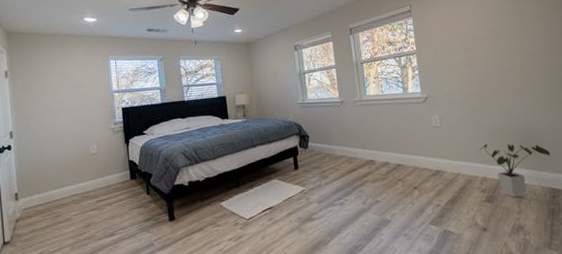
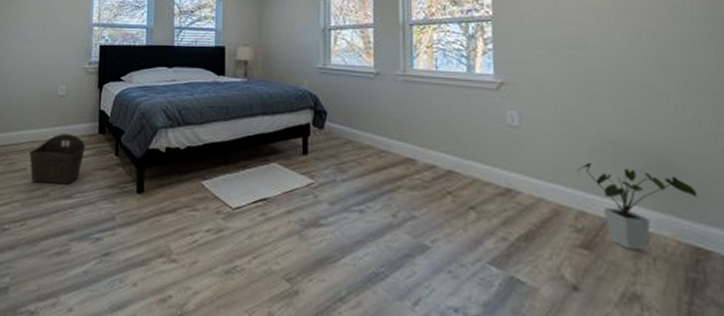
wicker basket: none [72,184,121,229] -> present [29,134,85,185]

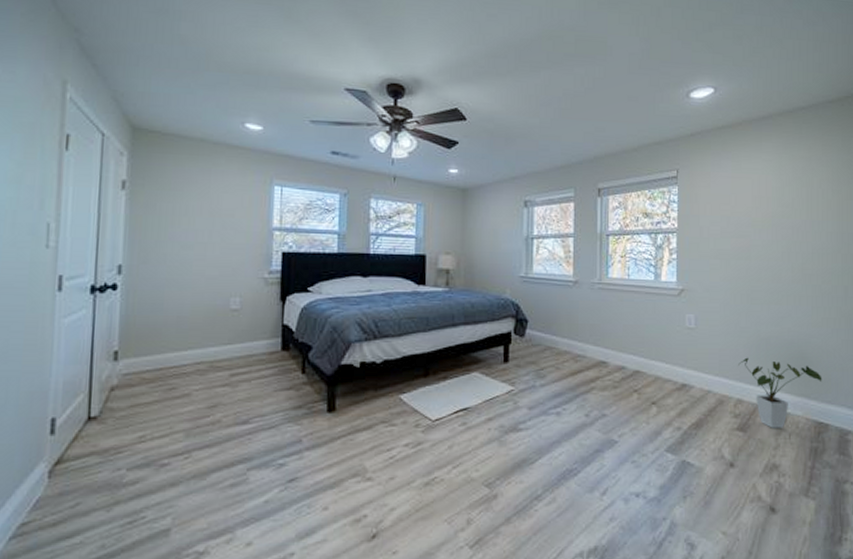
wicker basket: present [29,134,85,185] -> none [194,352,265,409]

